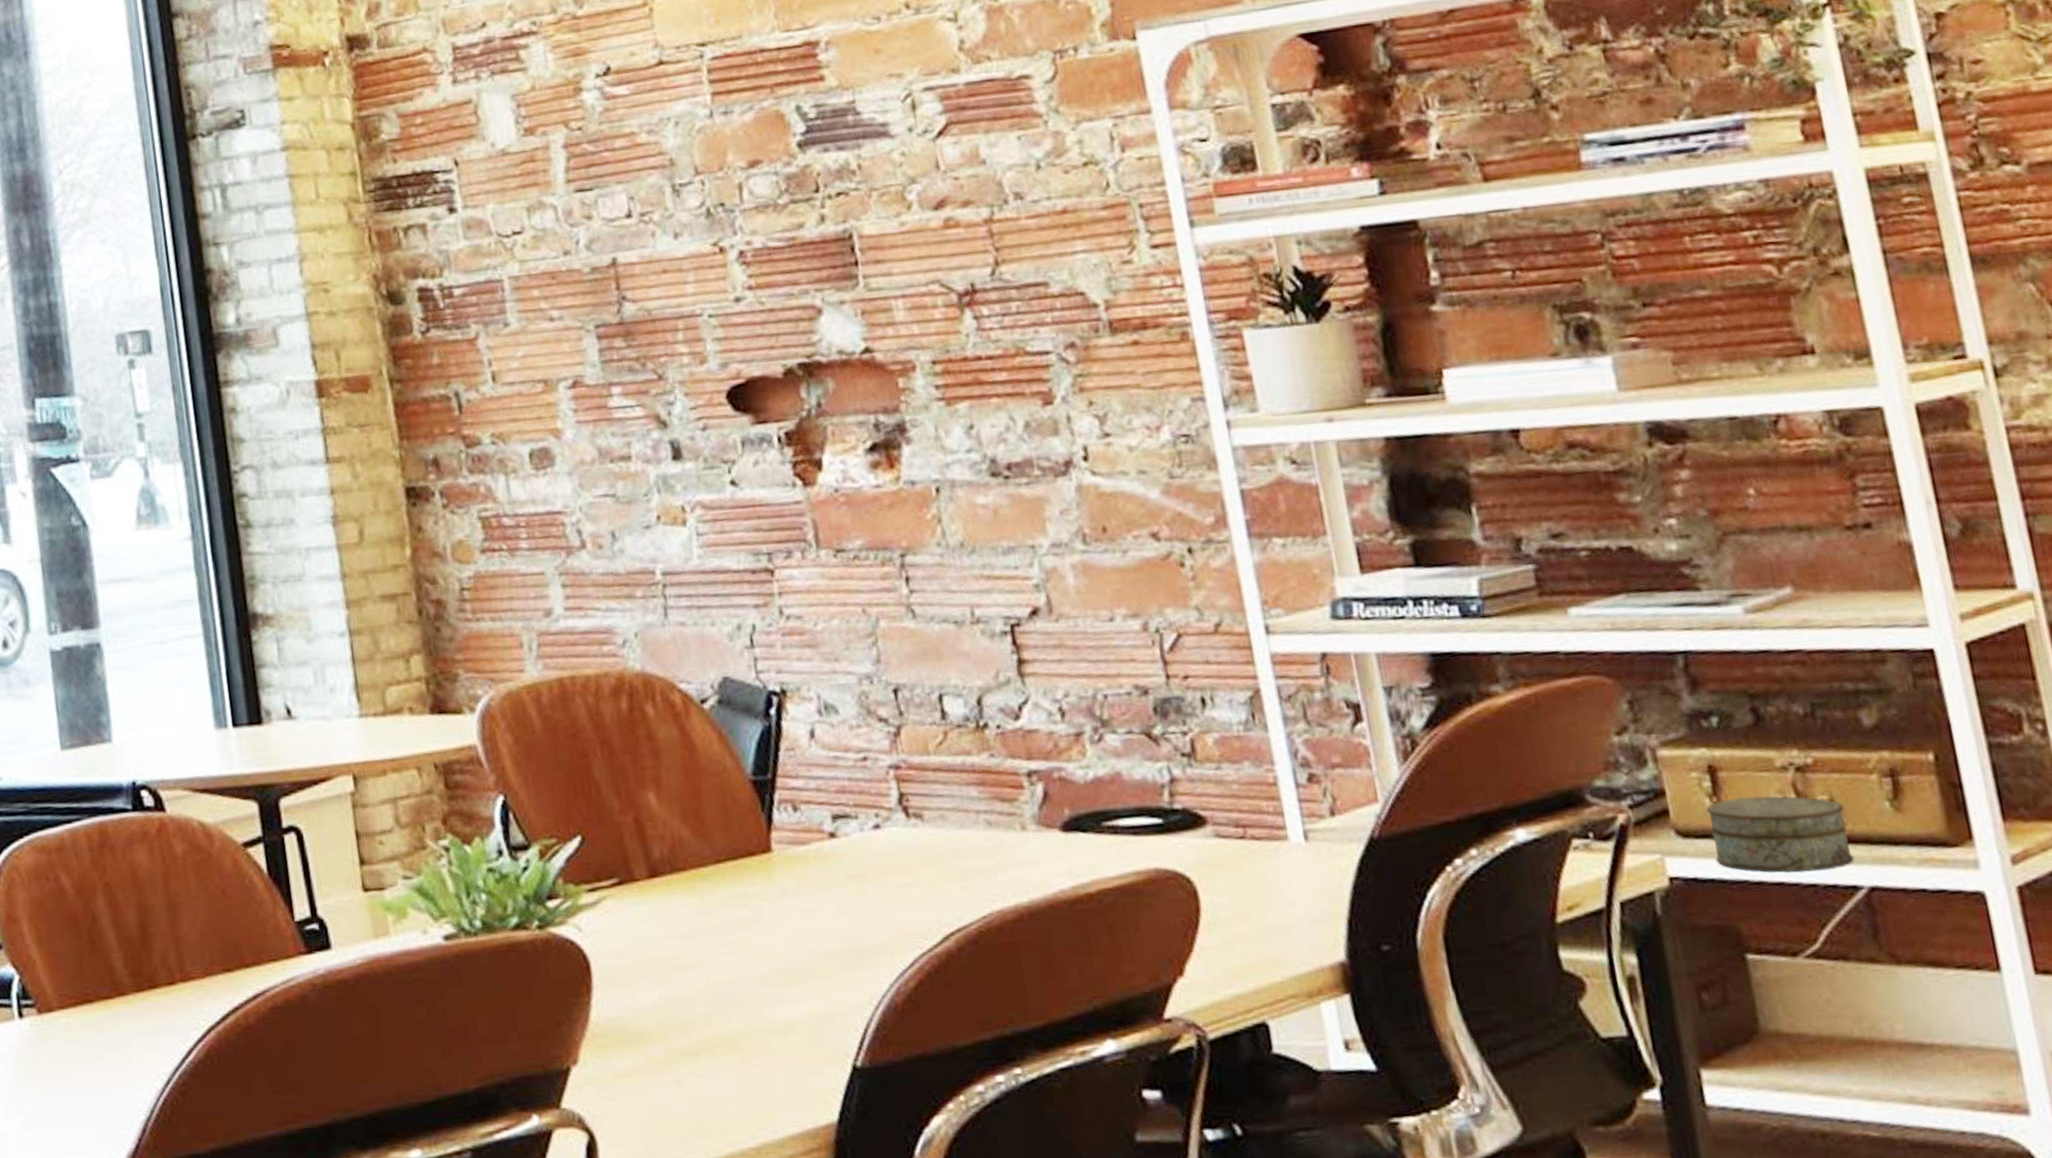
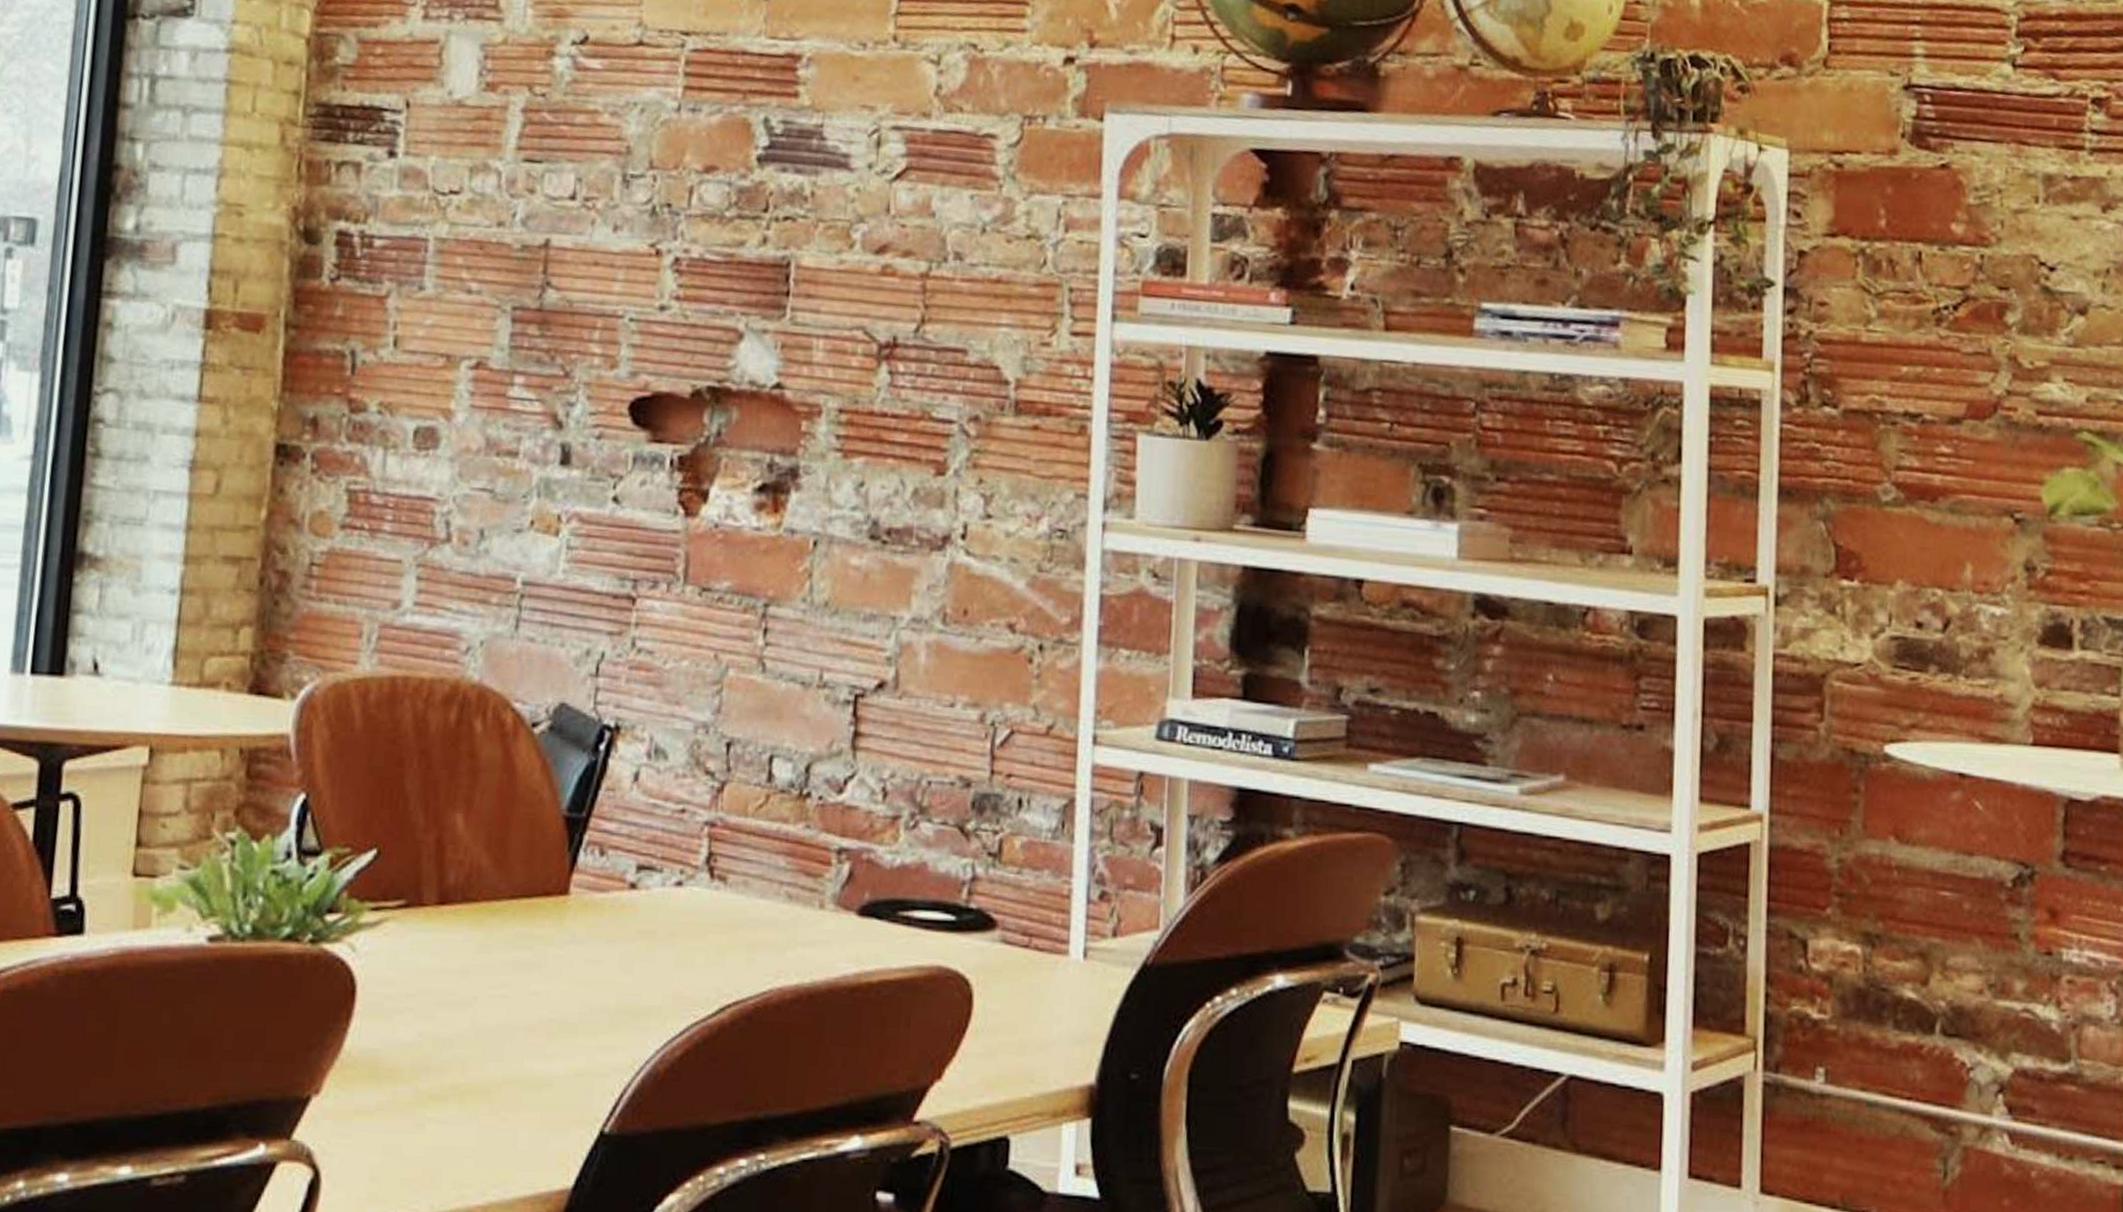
decorative box: present [1706,795,1854,872] -> none [1444,972,1564,1053]

